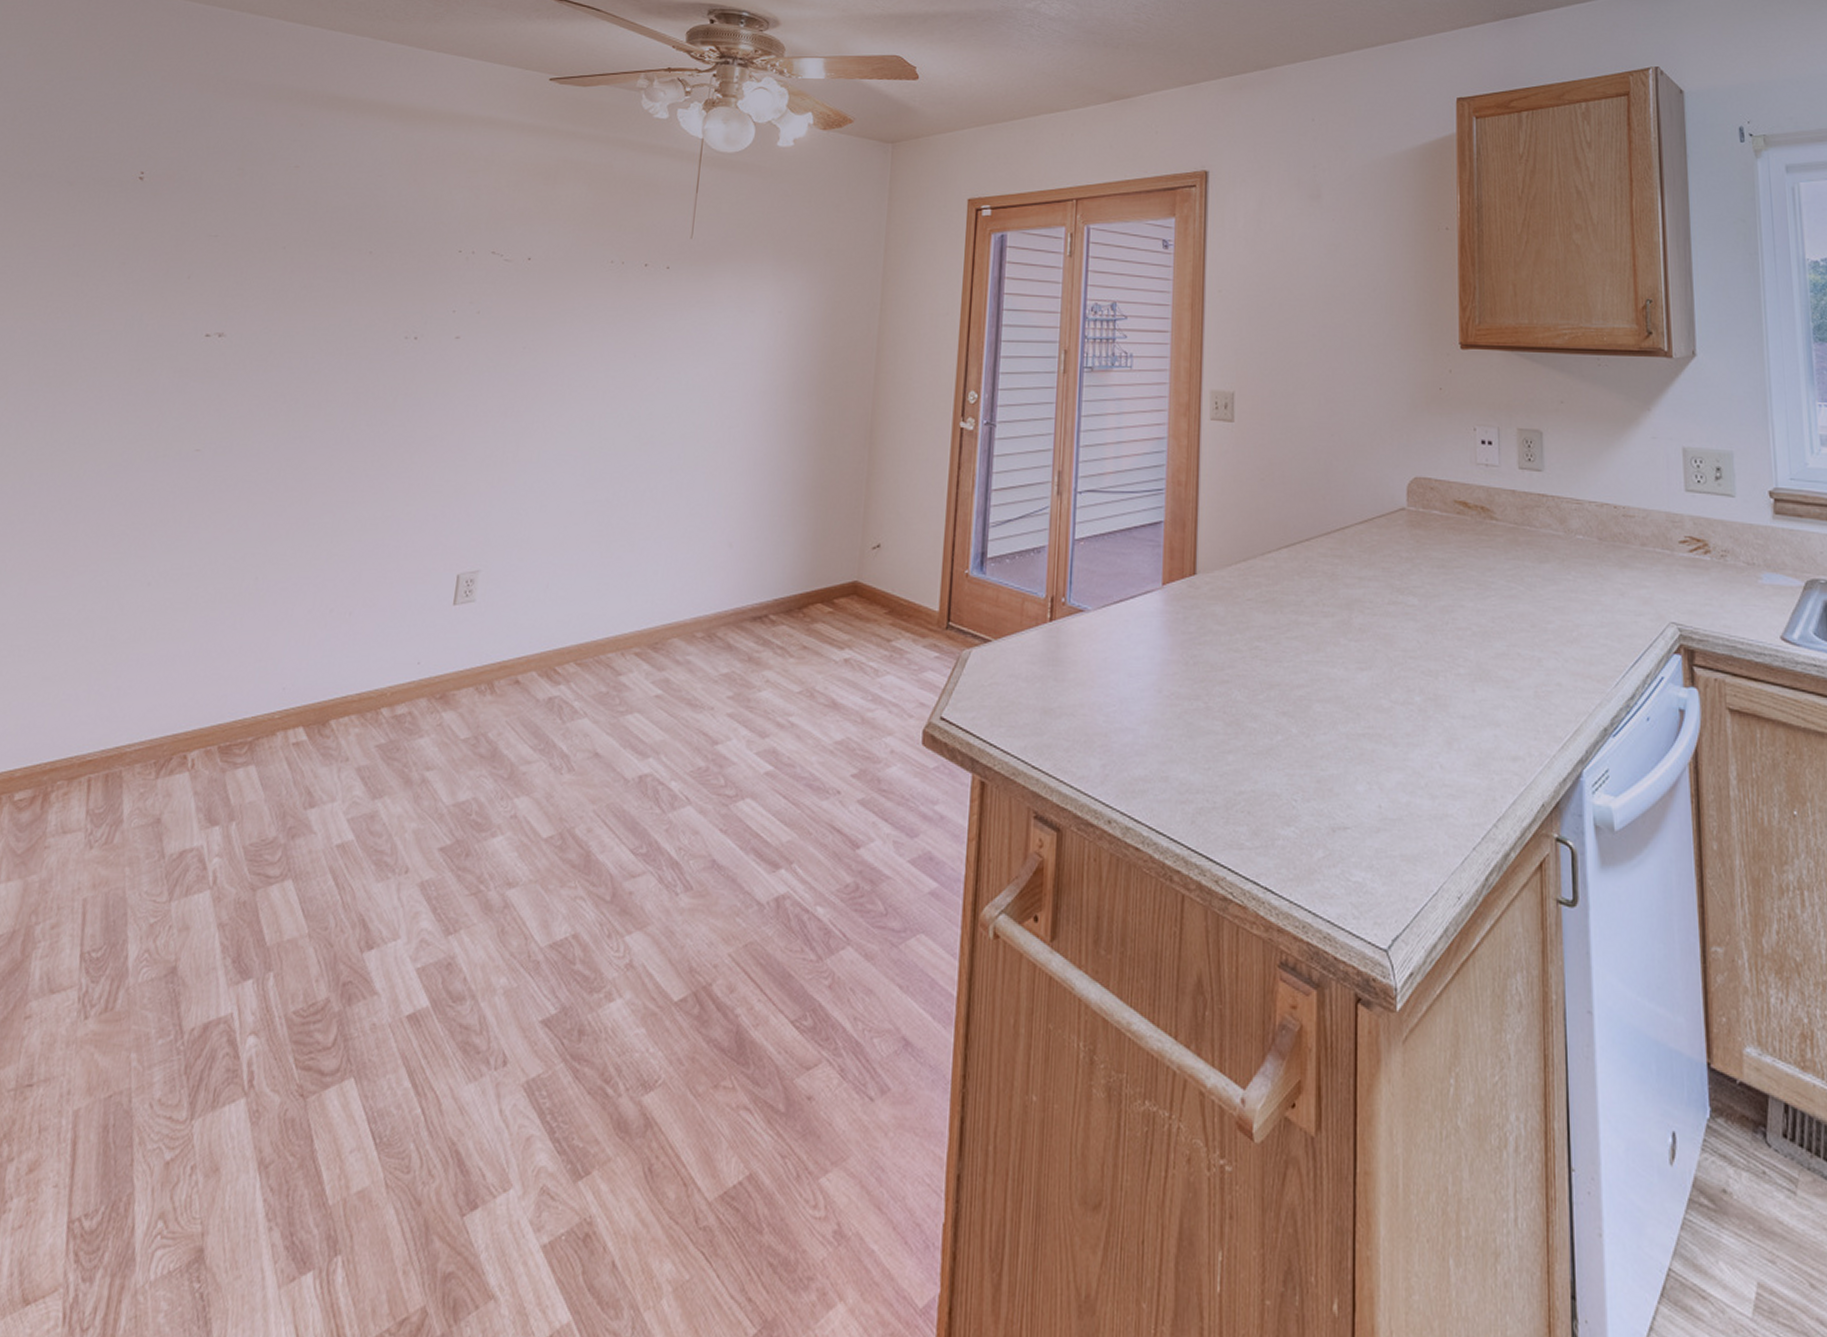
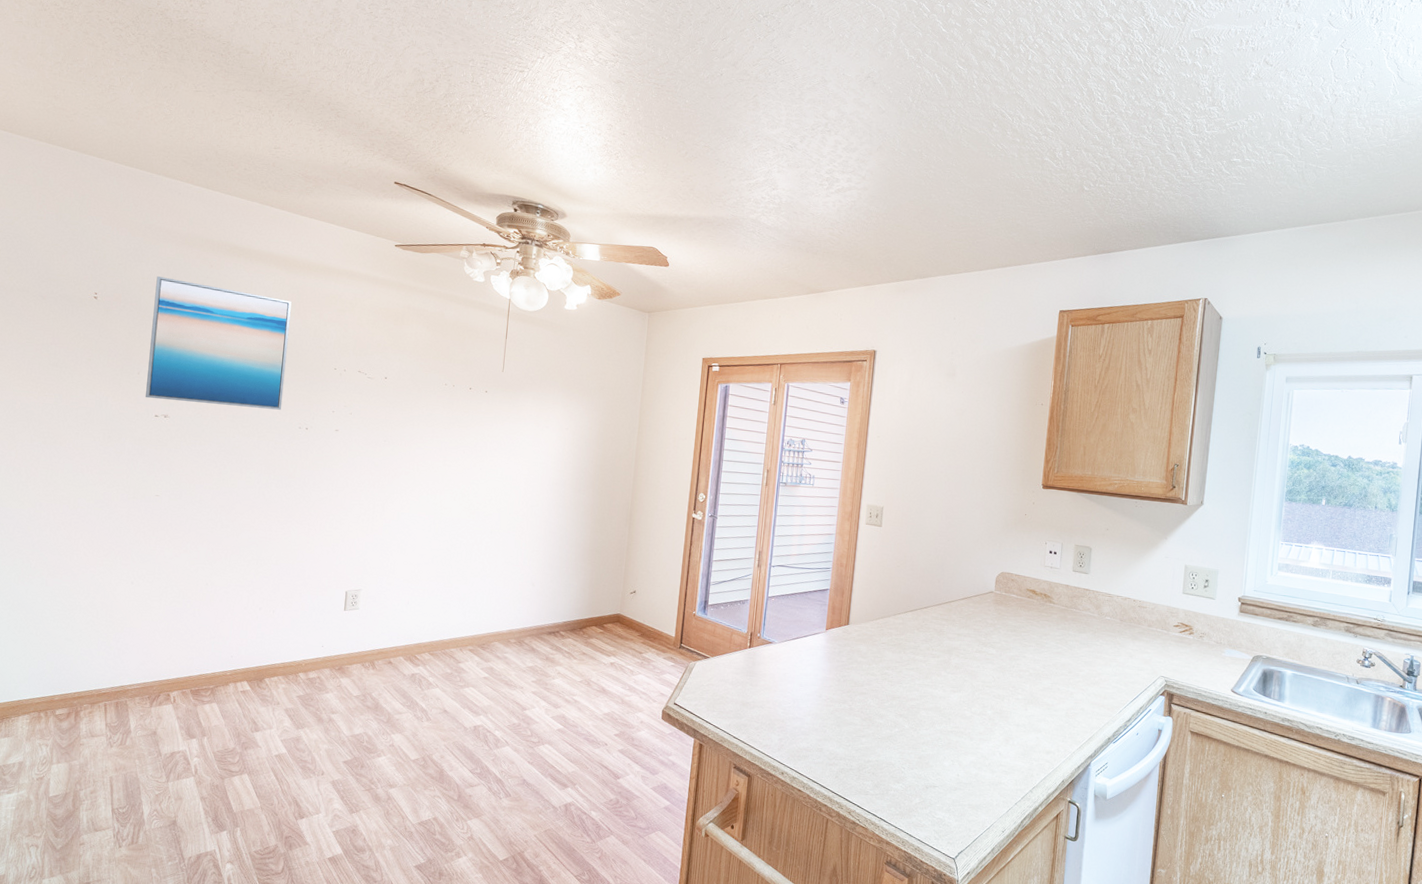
wall art: none [195,144,406,315] -> present [145,276,292,410]

